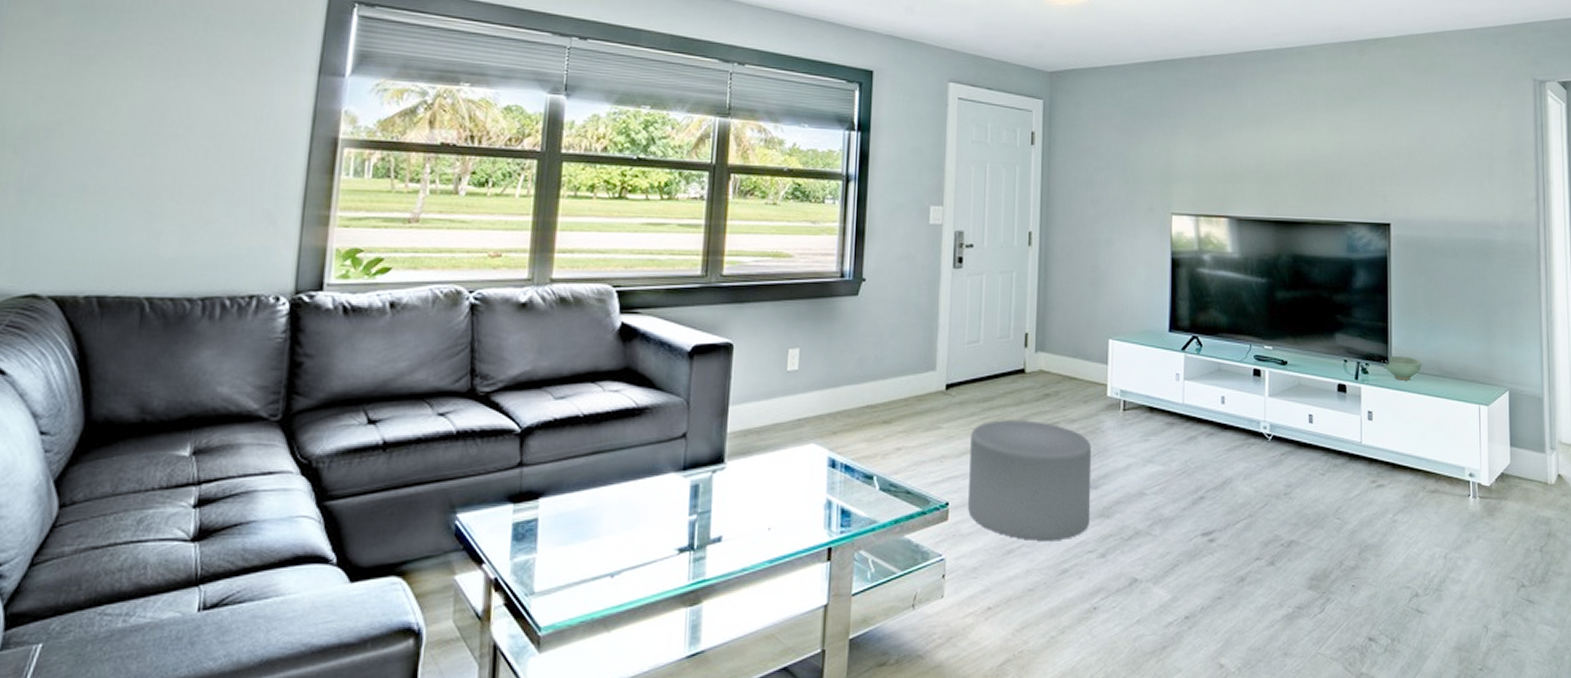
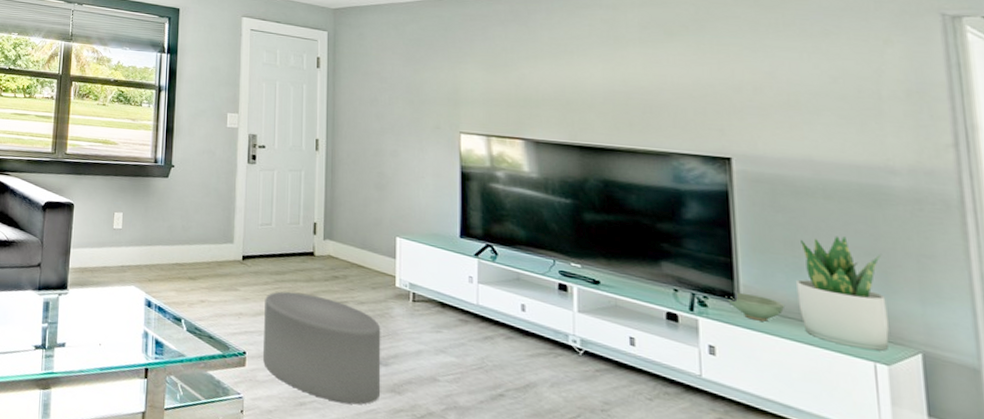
planter: none [1431,291,1489,393] -> present [796,236,889,351]

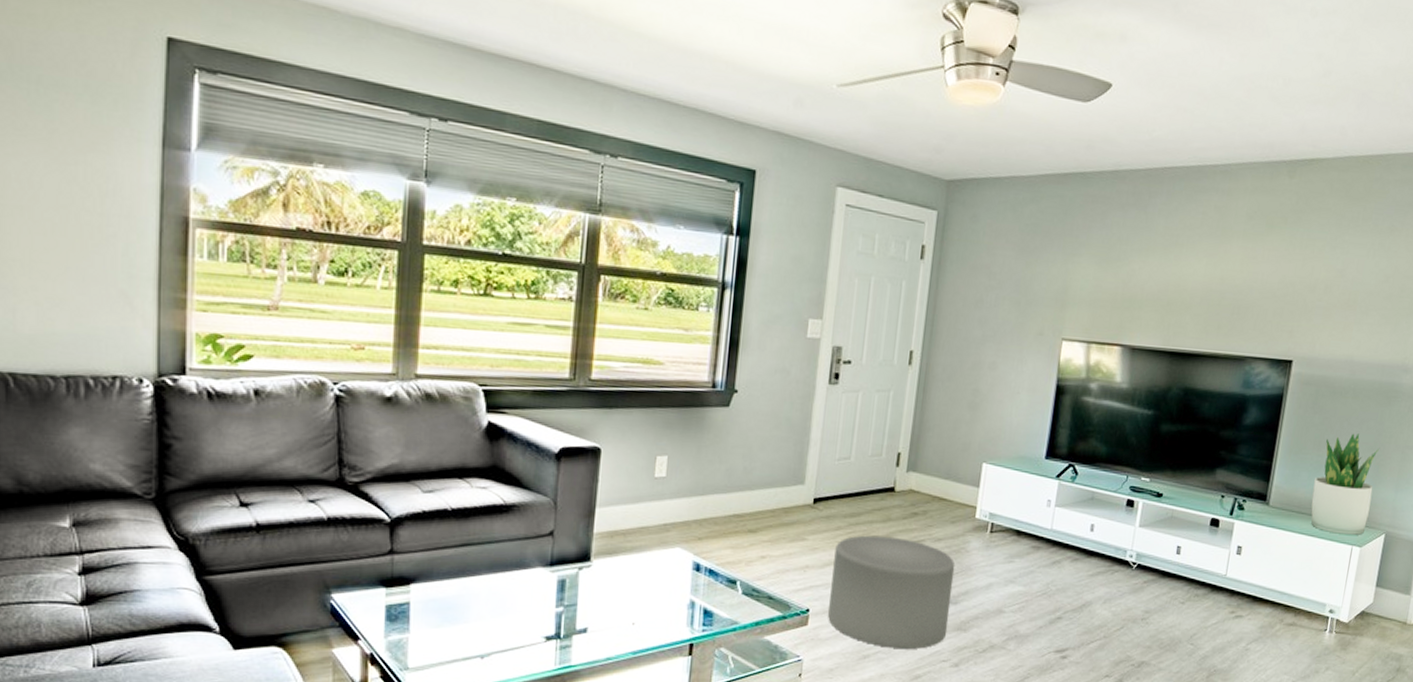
bowl: present [725,292,786,322] -> none [1260,493,1302,519]

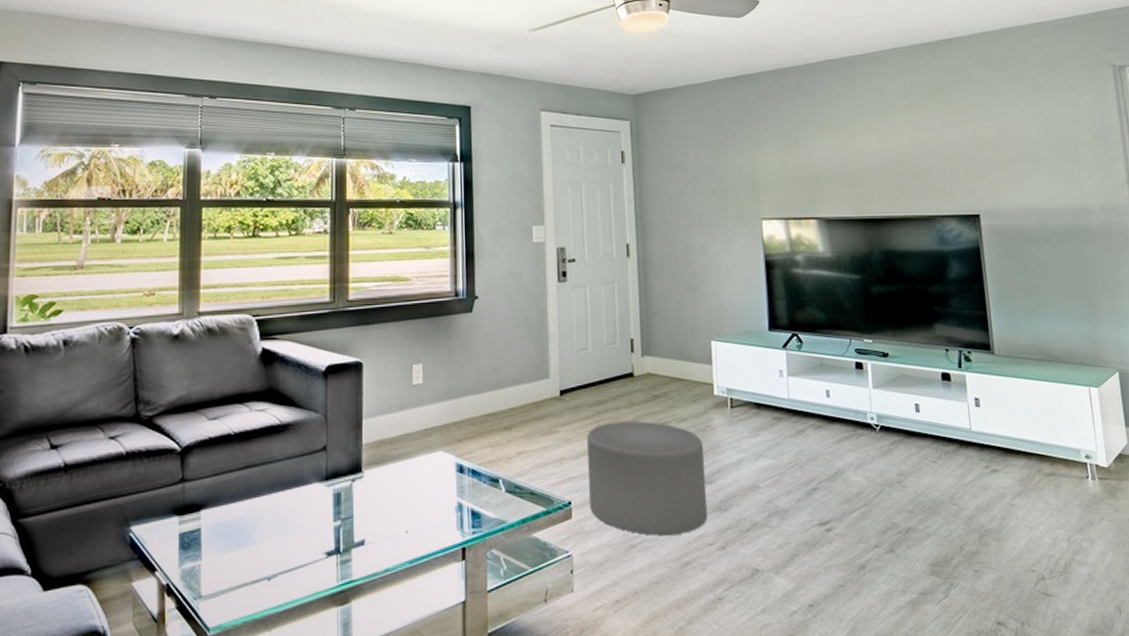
planter: present [1311,433,1379,535] -> none [1032,276,1097,376]

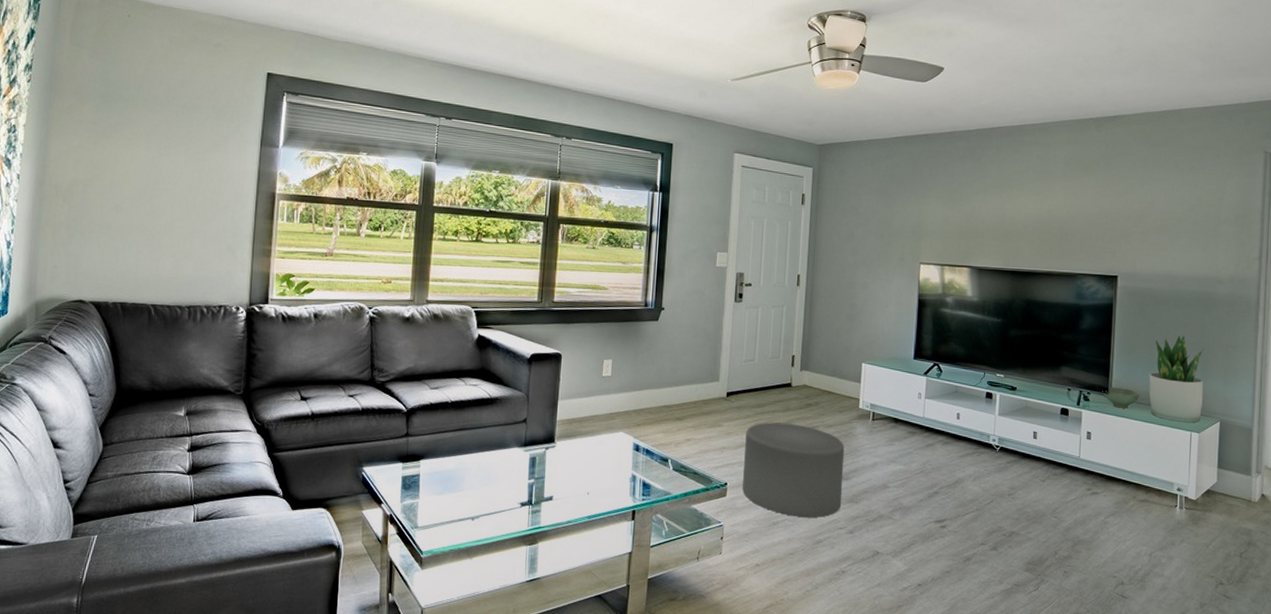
bowl: none [984,342,1027,367] -> present [1102,386,1141,408]
planter: none [1032,276,1097,376] -> present [1149,335,1204,422]

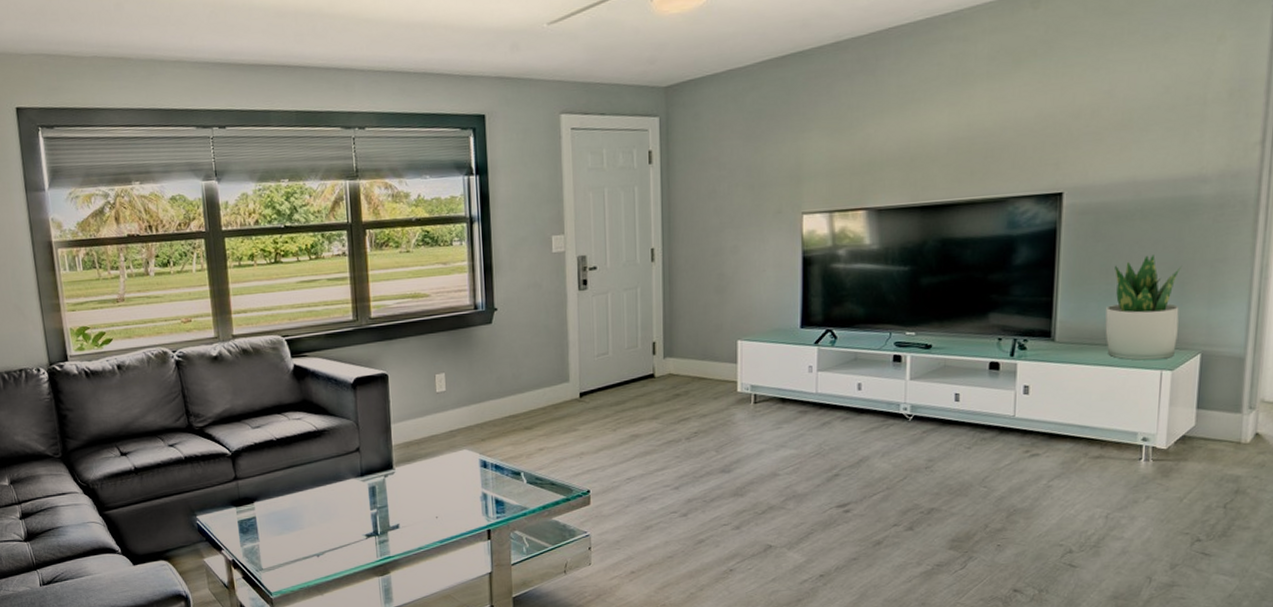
pouf: present [742,422,845,518] -> none [606,418,724,518]
bowl: present [1102,386,1141,408] -> none [1043,329,1094,353]

